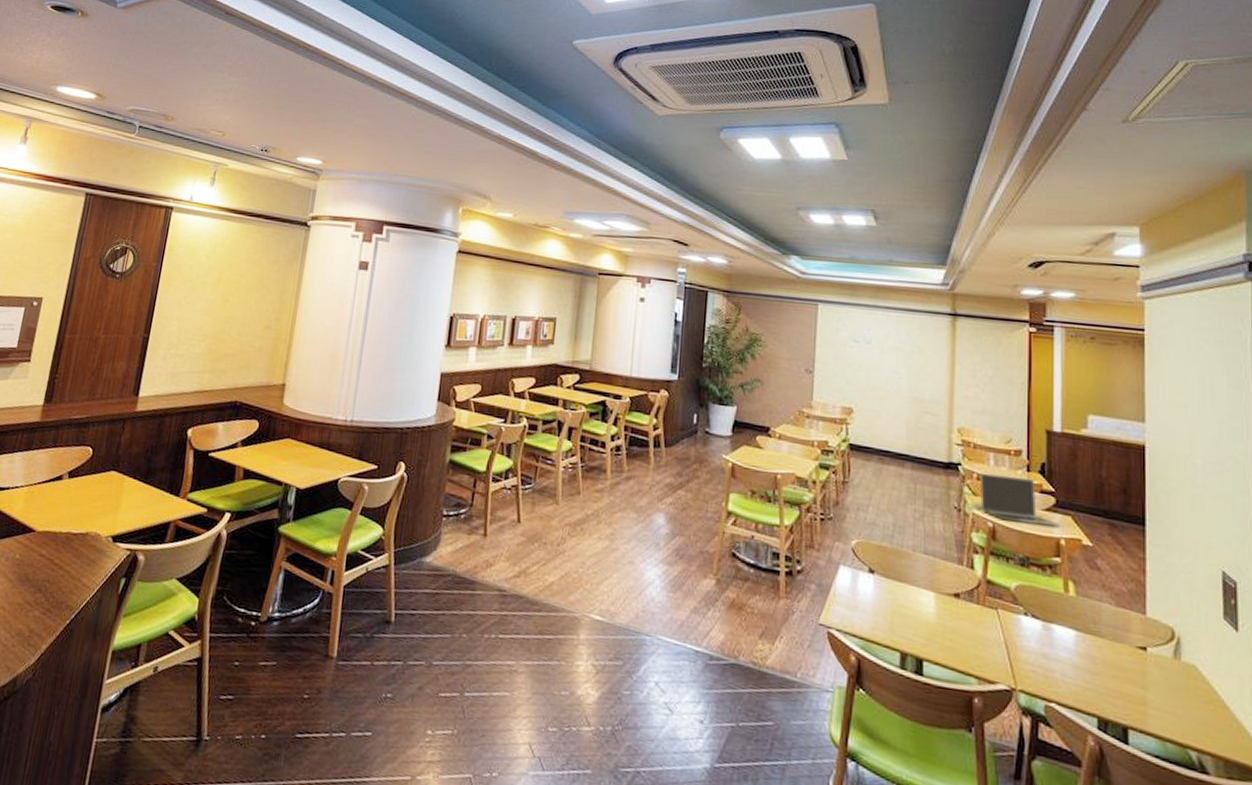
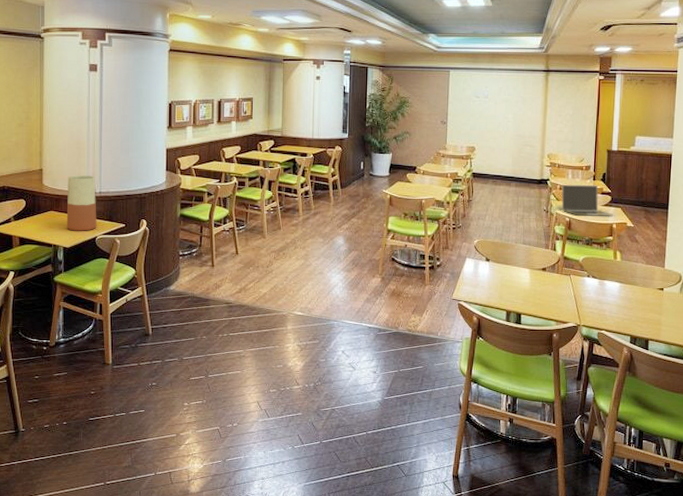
vase: none [304,395,348,470] -> present [66,175,97,231]

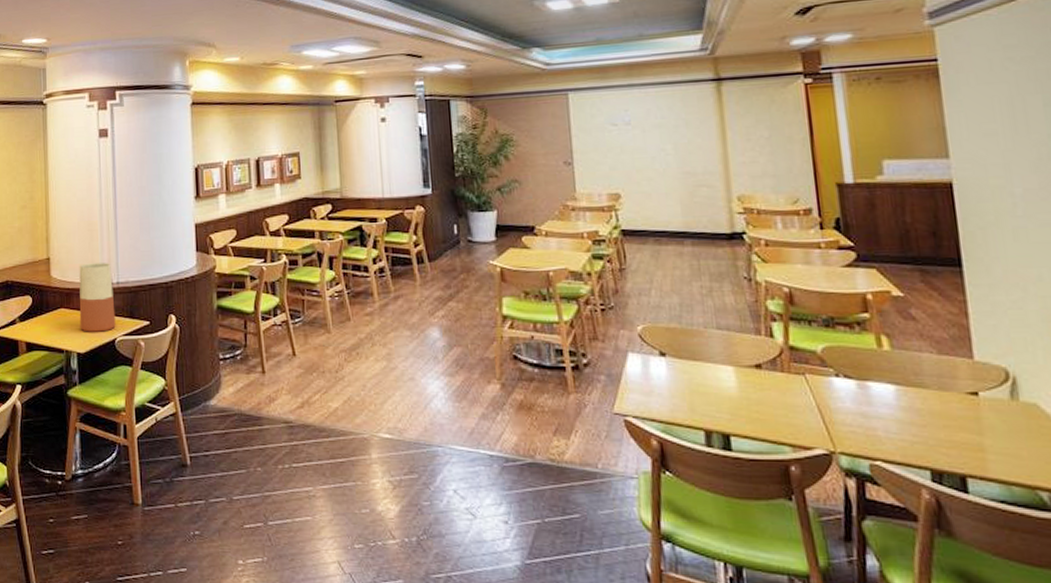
laptop: present [561,184,613,216] -> none [767,236,864,283]

